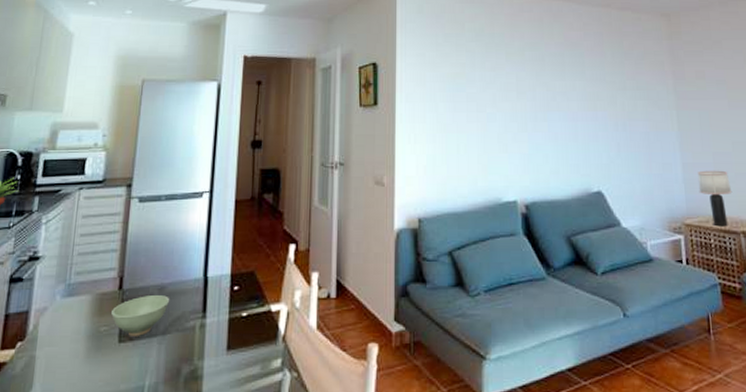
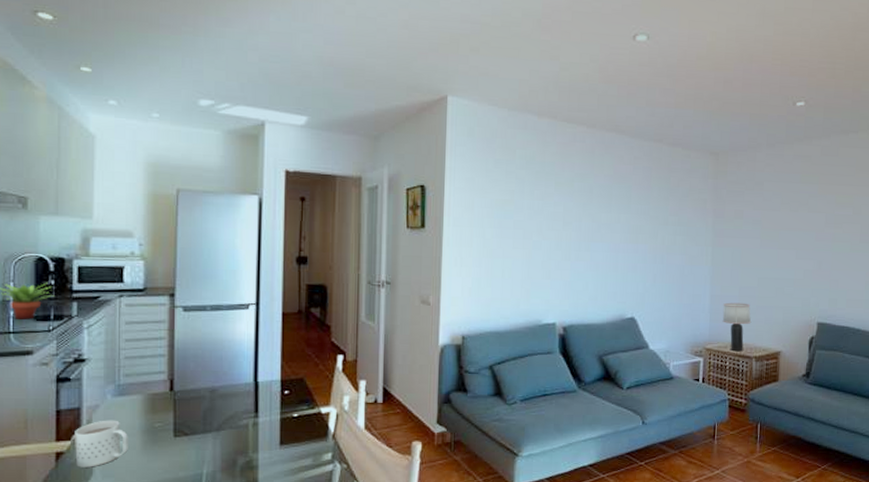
mug: none [16,324,73,380] -> present [75,420,128,467]
bowl: present [111,295,170,336] -> none [165,397,222,432]

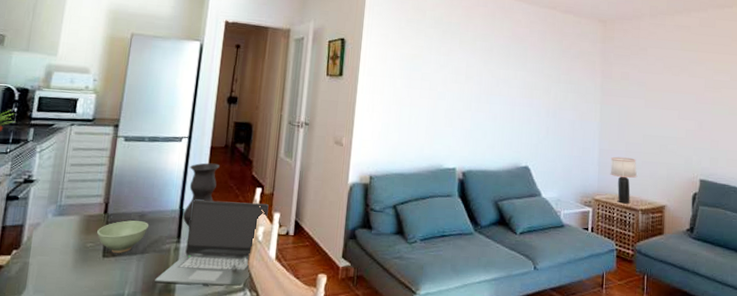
mug: present [75,420,128,467] -> none [12,237,62,282]
bowl: none [165,397,222,432] -> present [97,220,149,253]
laptop: none [235,371,353,461] -> present [155,200,269,287]
vase: none [258,330,294,401] -> present [182,163,220,228]

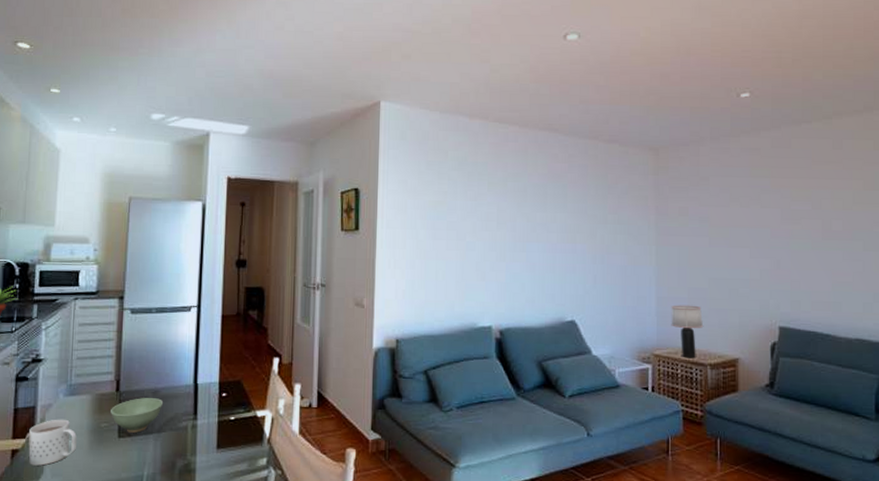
mug: none [12,237,62,282] -> present [28,419,77,466]
laptop: present [155,200,269,287] -> none [174,373,288,465]
vase: present [182,163,220,228] -> none [197,333,233,404]

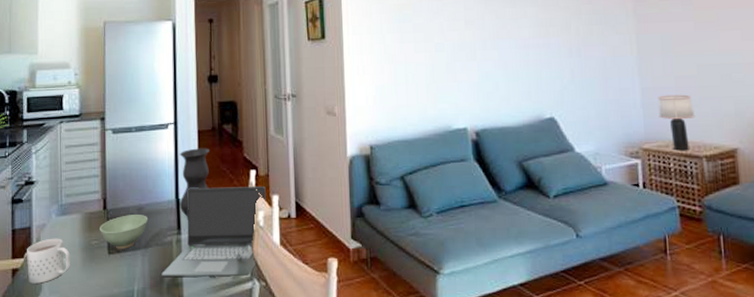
laptop: none [174,373,288,465] -> present [162,187,266,278]
vase: none [197,333,233,404] -> present [179,148,209,218]

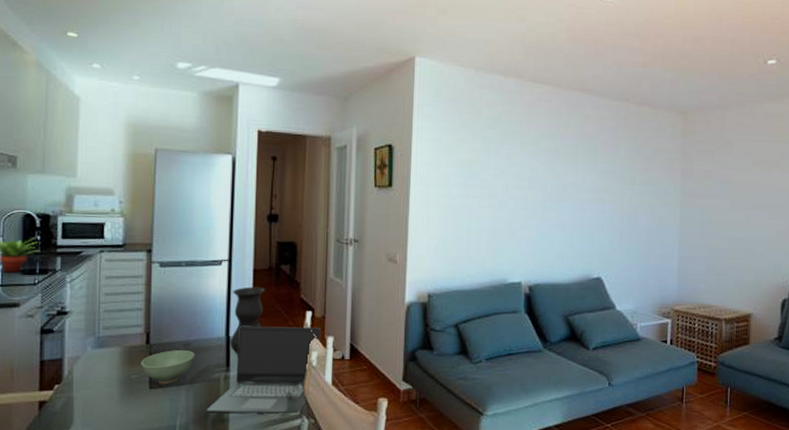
mug: present [27,238,70,284] -> none [57,371,106,417]
table lamp: present [657,94,696,151] -> none [691,263,721,314]

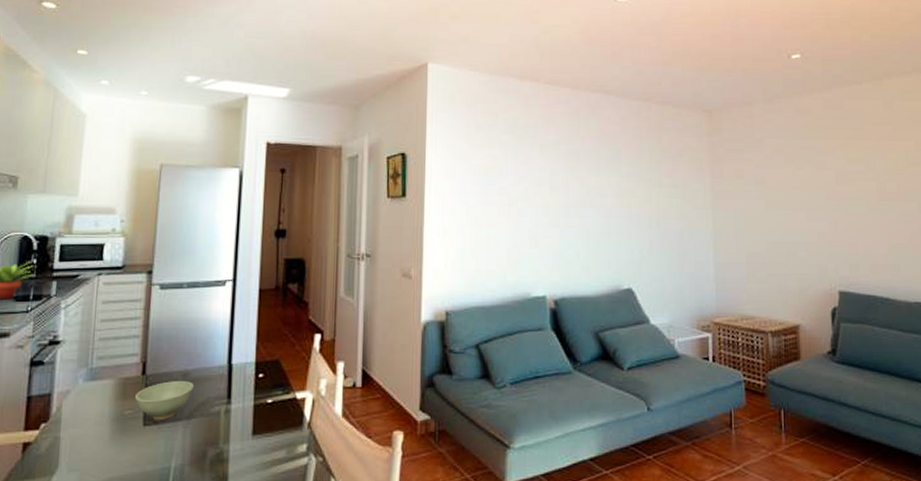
laptop: present [207,326,321,414] -> none [205,352,330,453]
vase: present [229,286,265,356] -> none [232,308,271,386]

